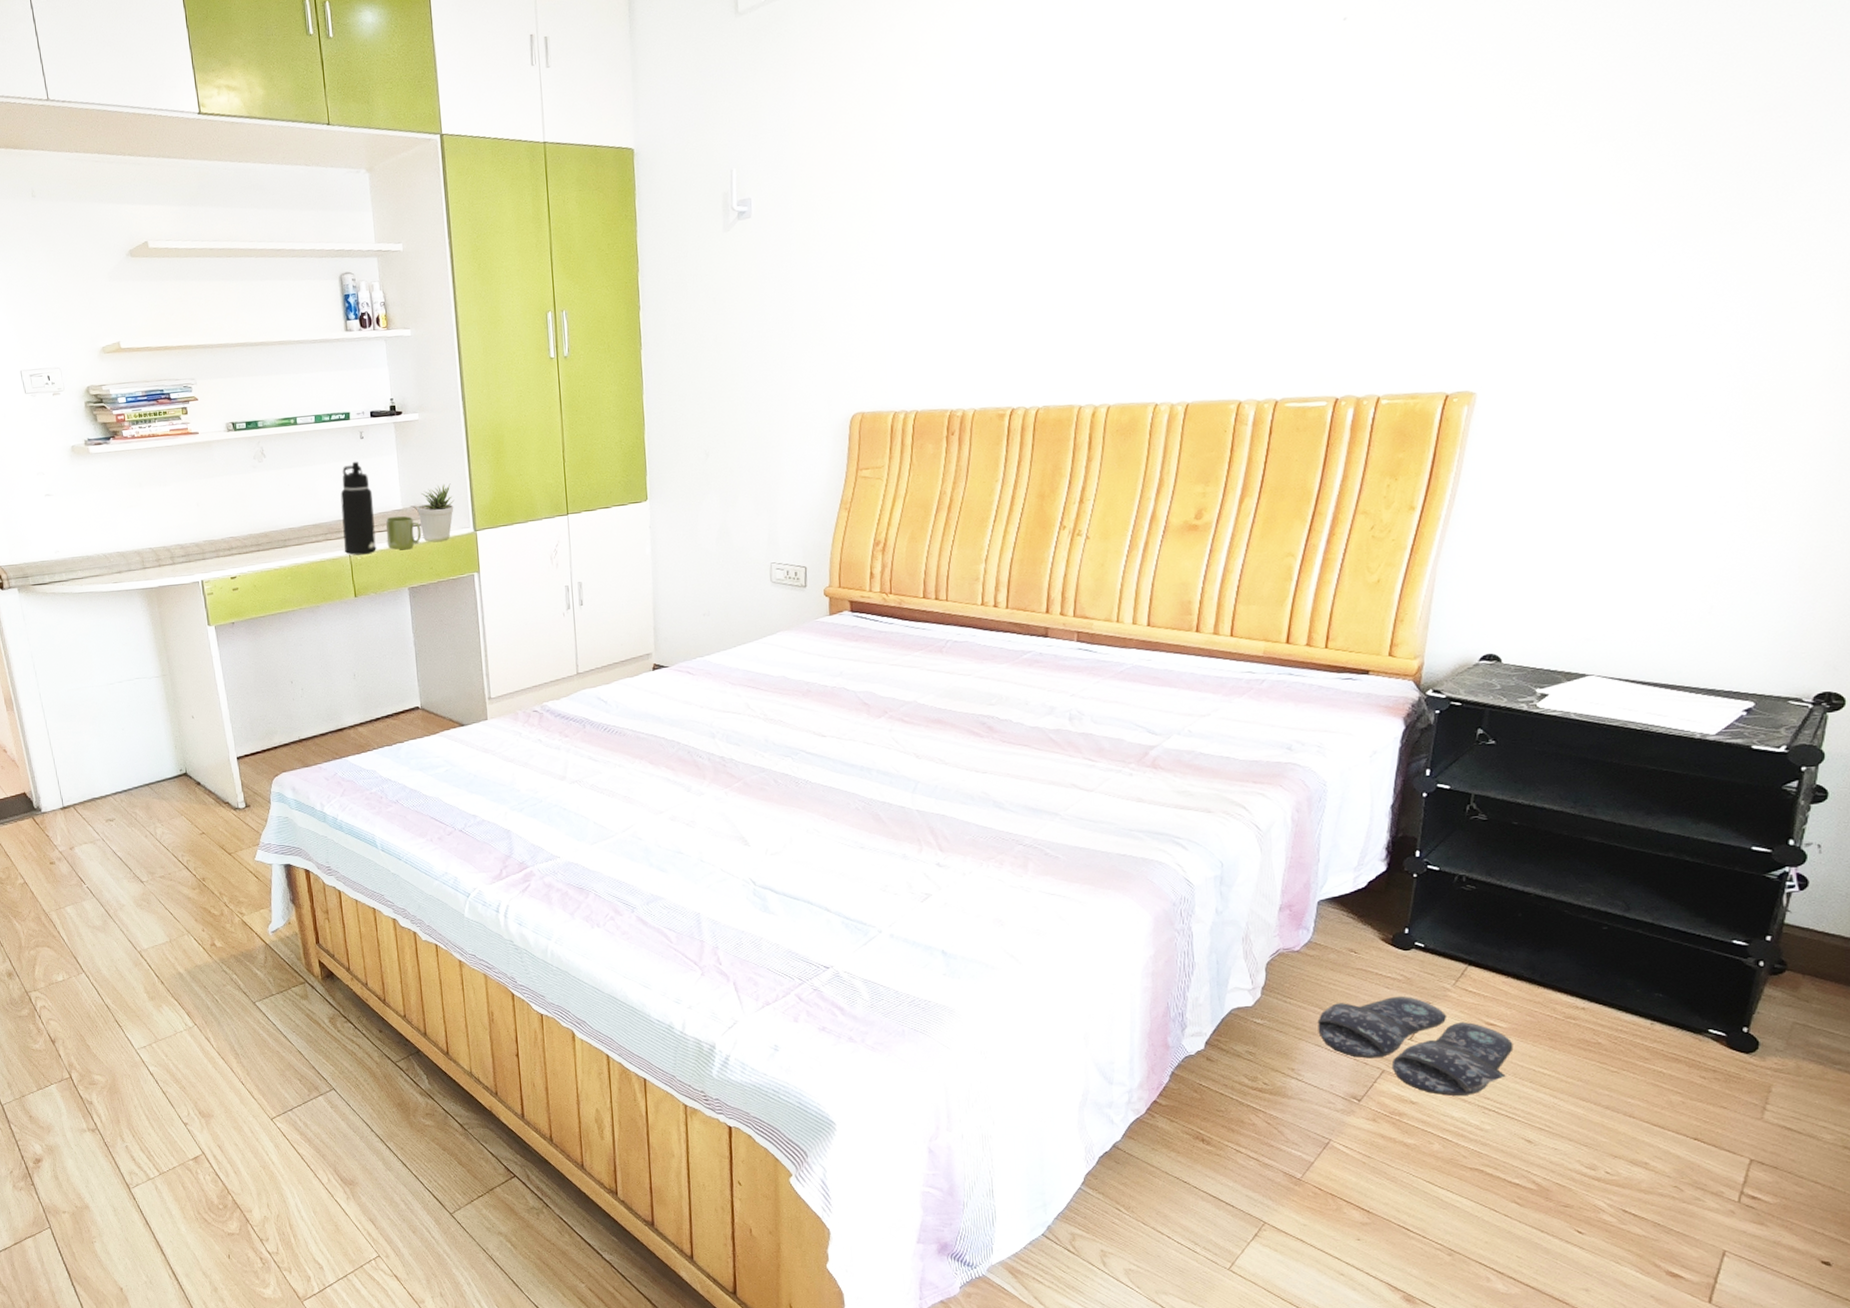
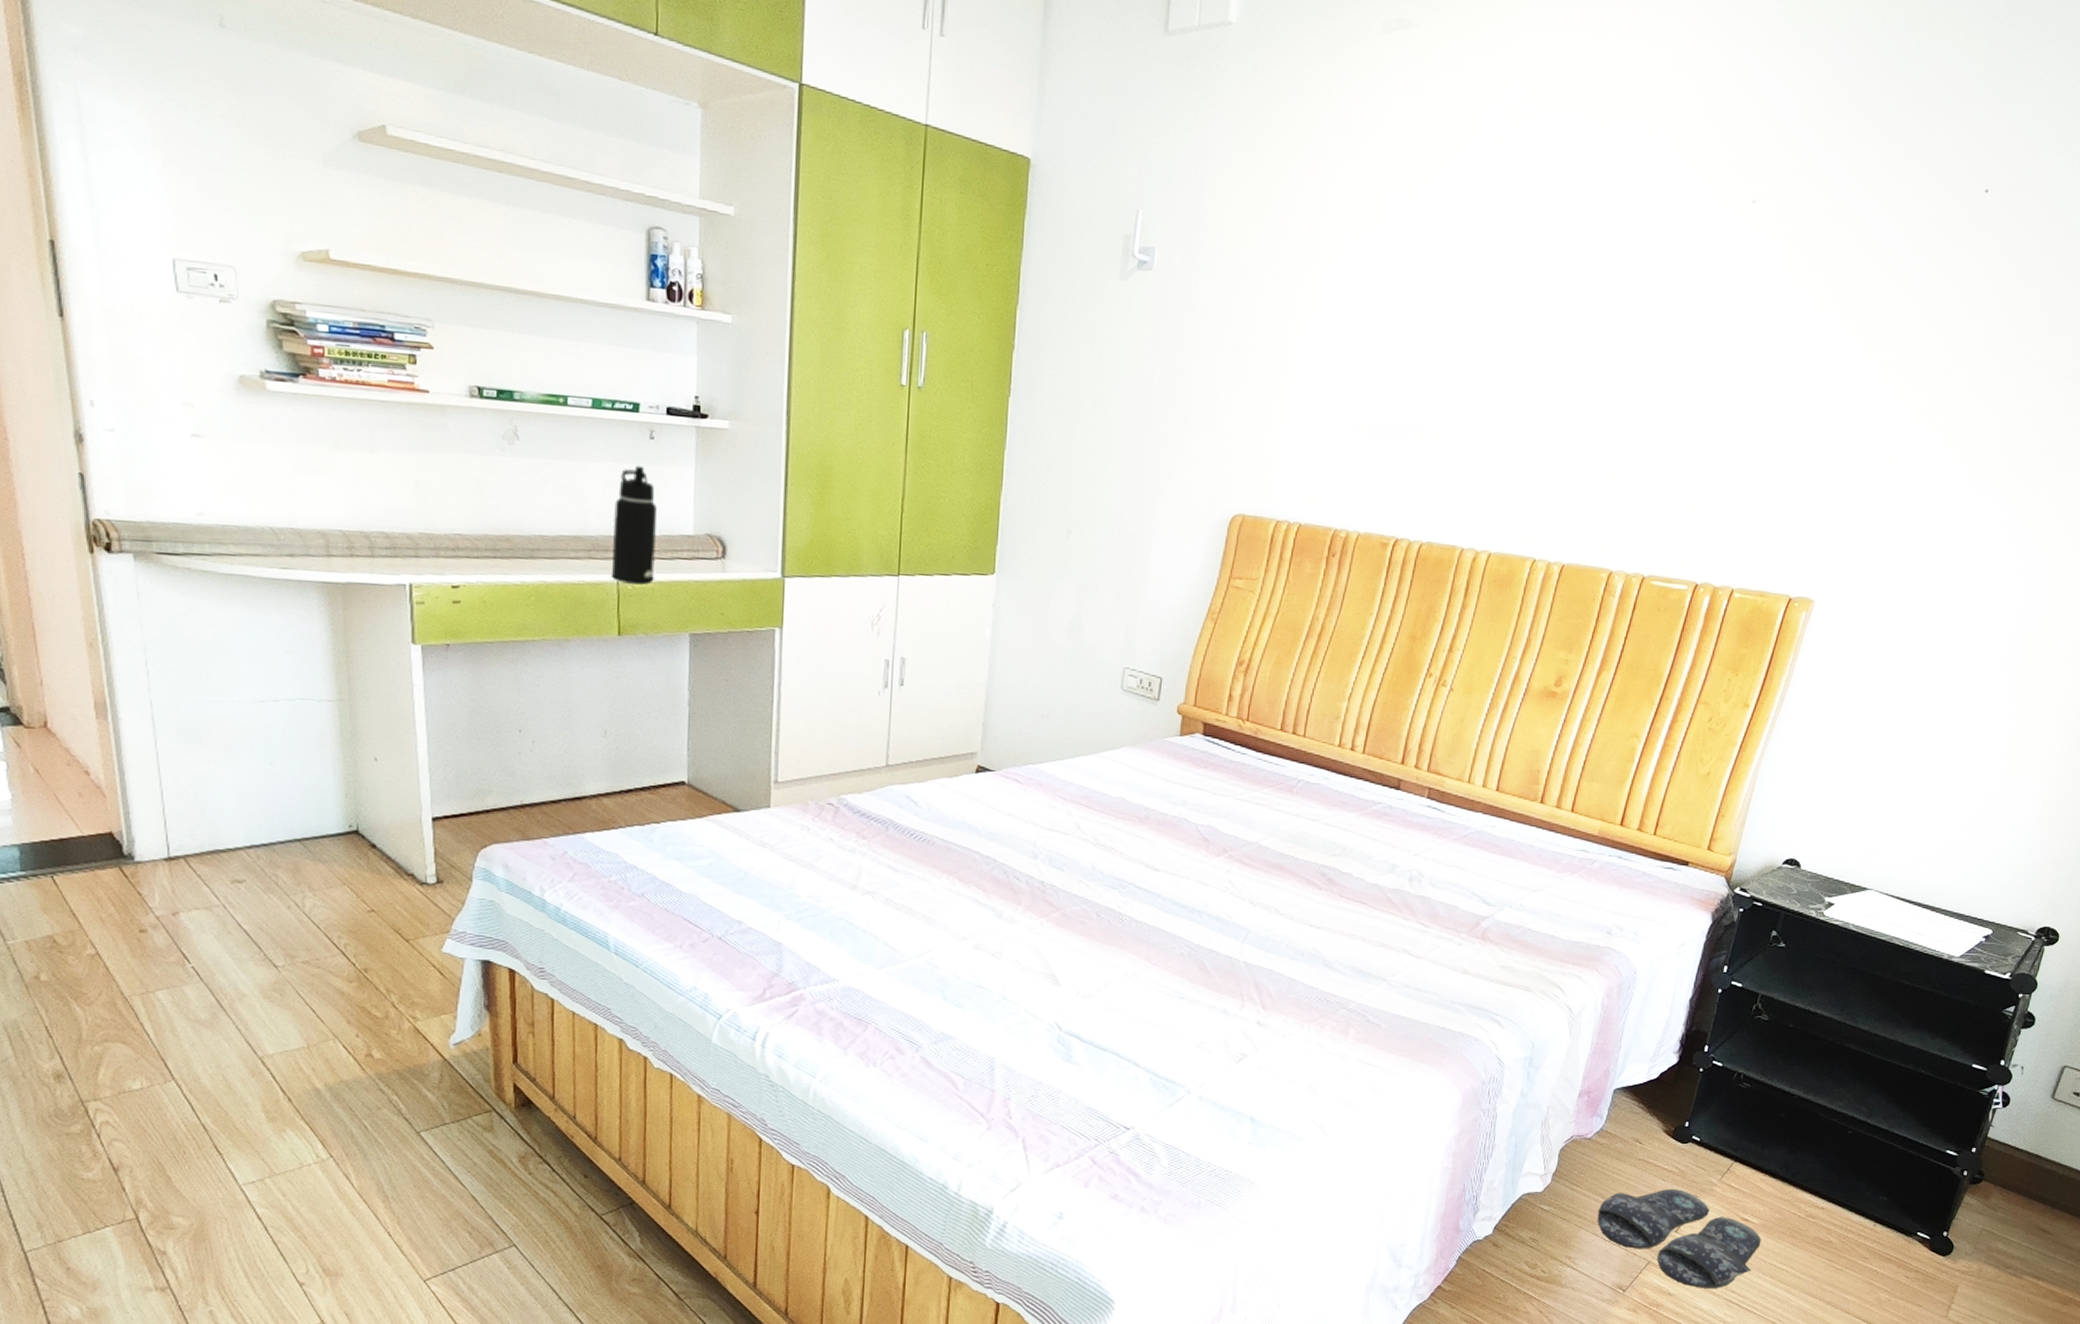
mug: present [385,515,422,551] -> none [668,542,715,587]
potted plant: present [417,484,455,543] -> none [713,513,762,584]

